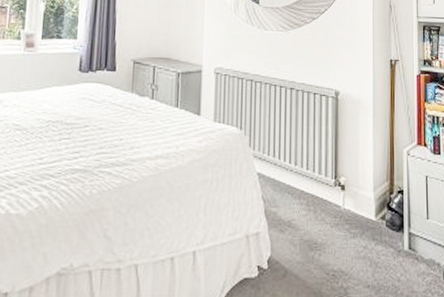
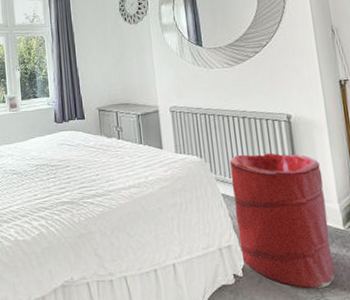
laundry hamper: none [269,130,362,284] -> present [230,153,335,288]

